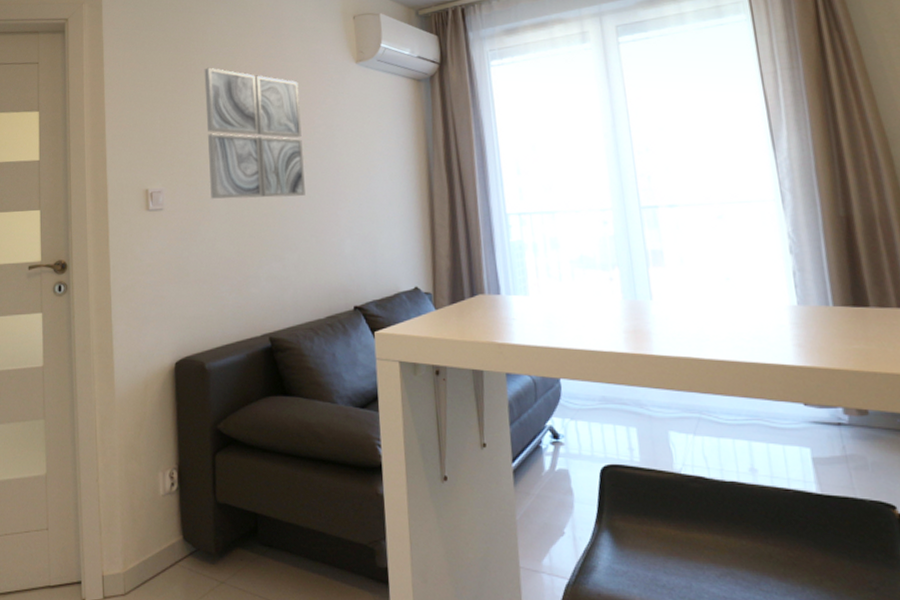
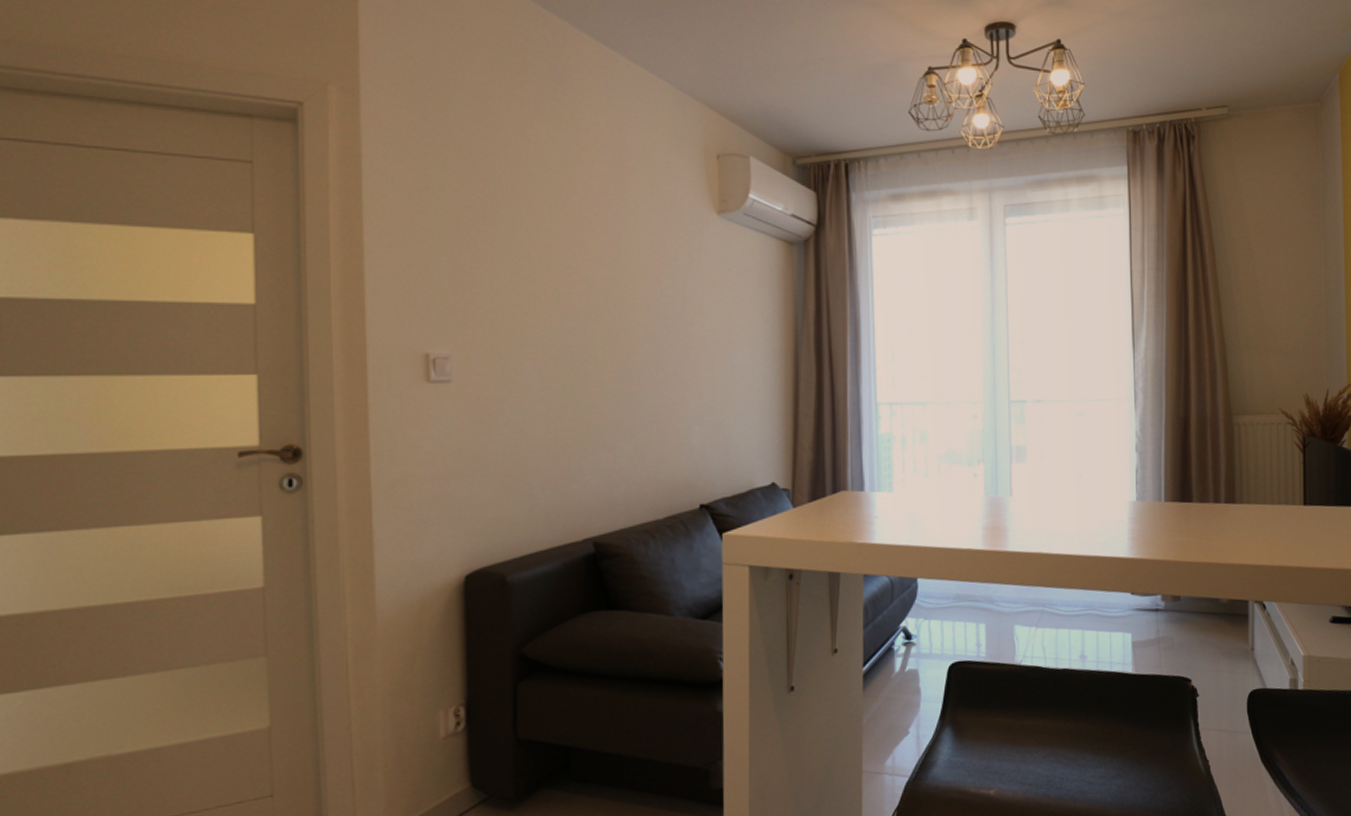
wall art: present [204,67,305,199] -> none [514,198,647,373]

